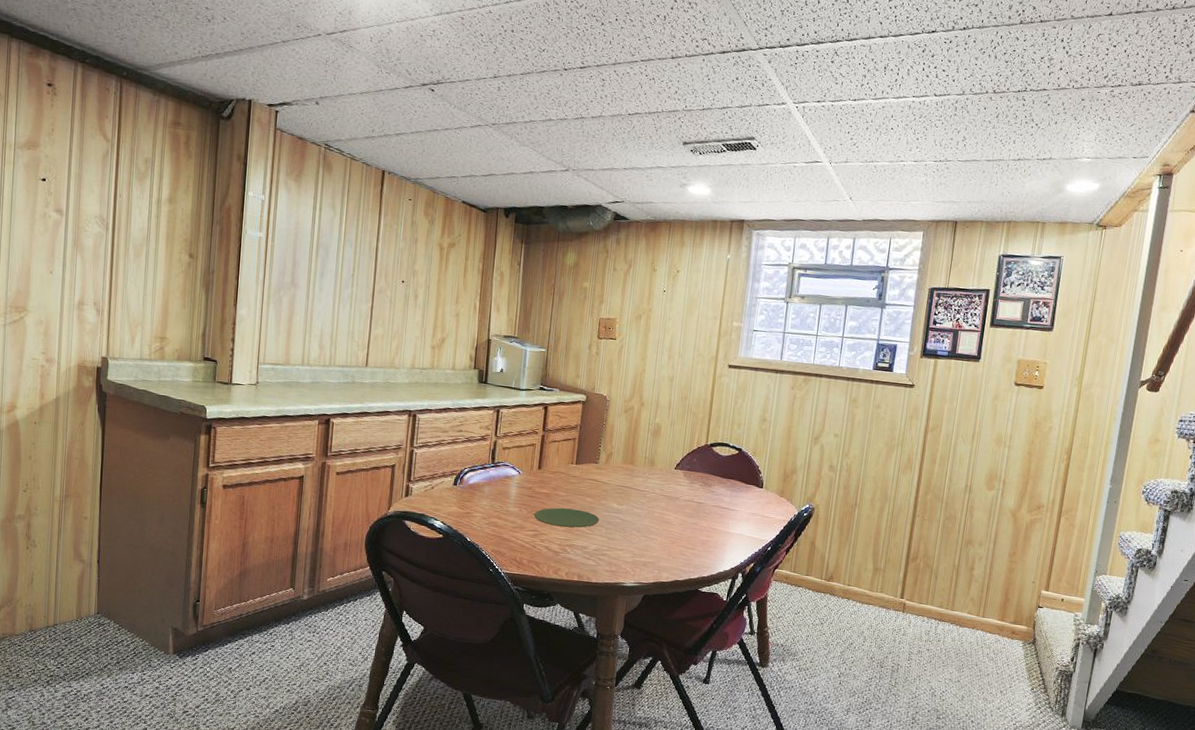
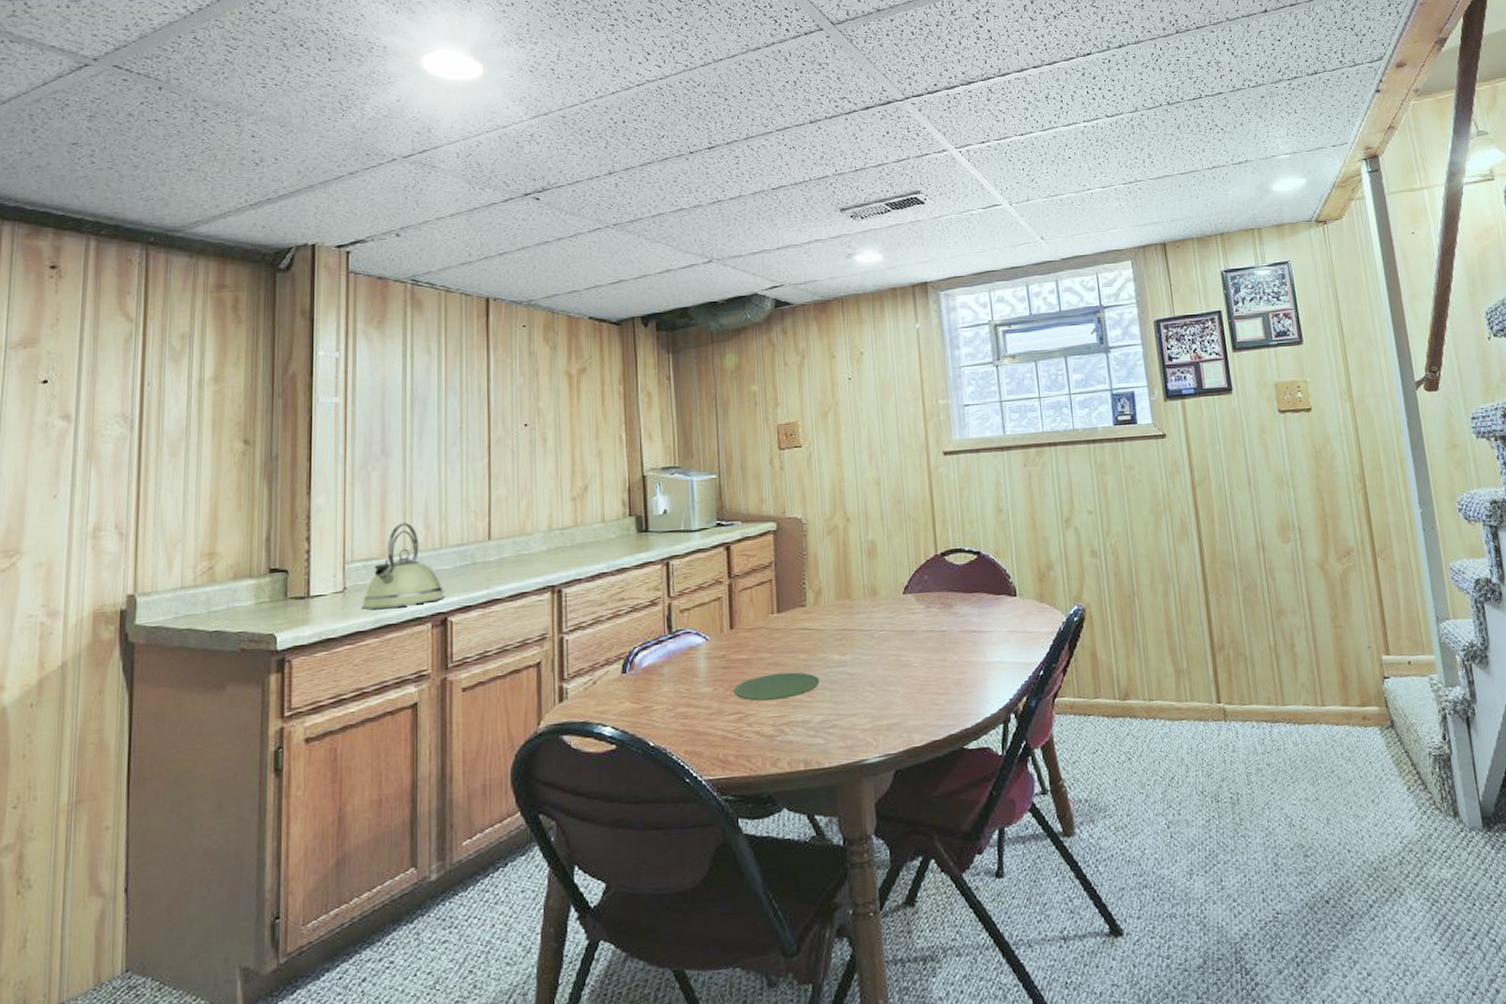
kettle: none [268,341,330,405] -> present [361,523,445,609]

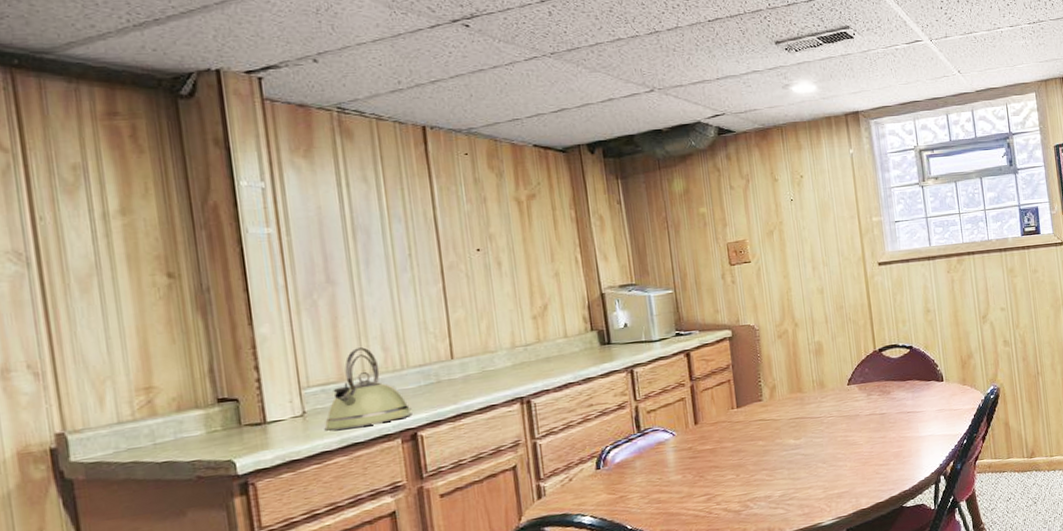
plate: present [734,672,820,701] -> none [702,456,778,484]

